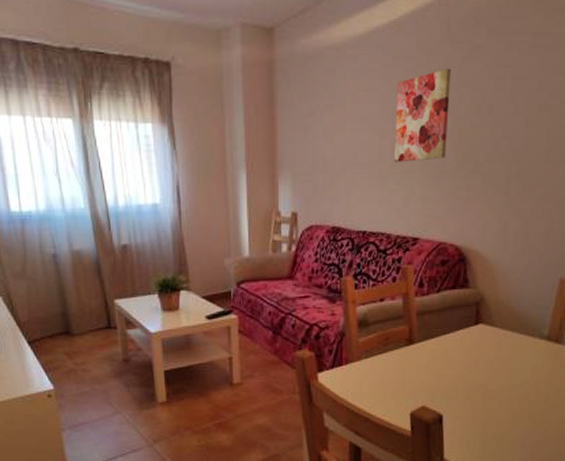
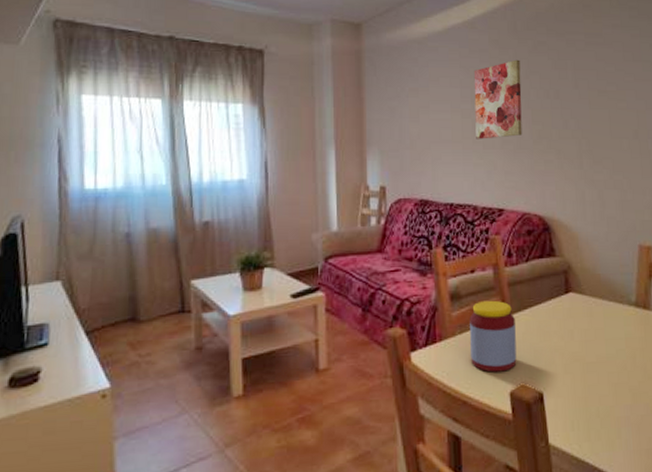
jar: none [375,328,421,394] -> present [470,300,517,372]

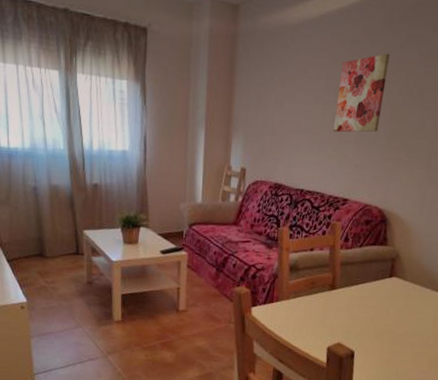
jar: present [470,300,517,372] -> none [299,274,342,332]

